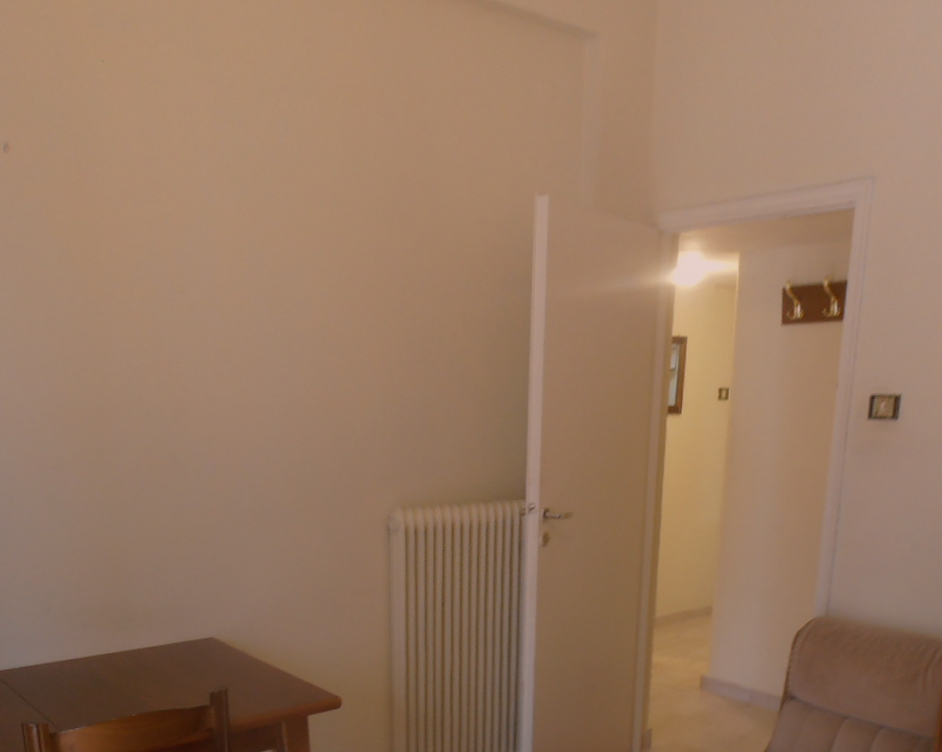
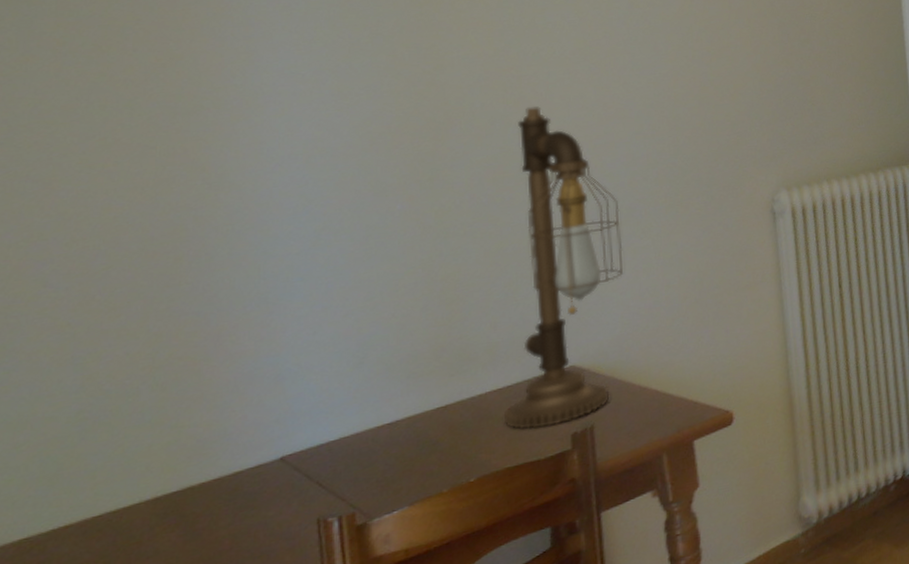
desk lamp: none [157,403,256,684] -> present [503,106,624,429]

